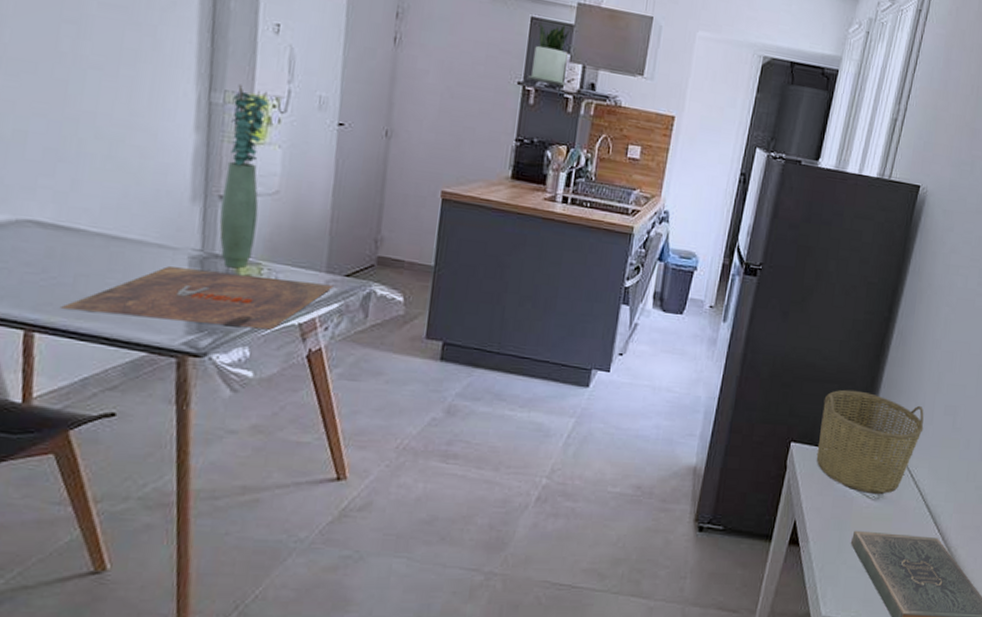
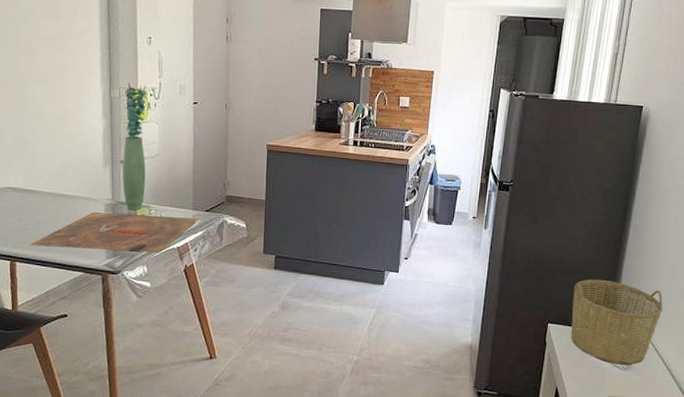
planter: present [528,20,569,87] -> none [322,11,350,59]

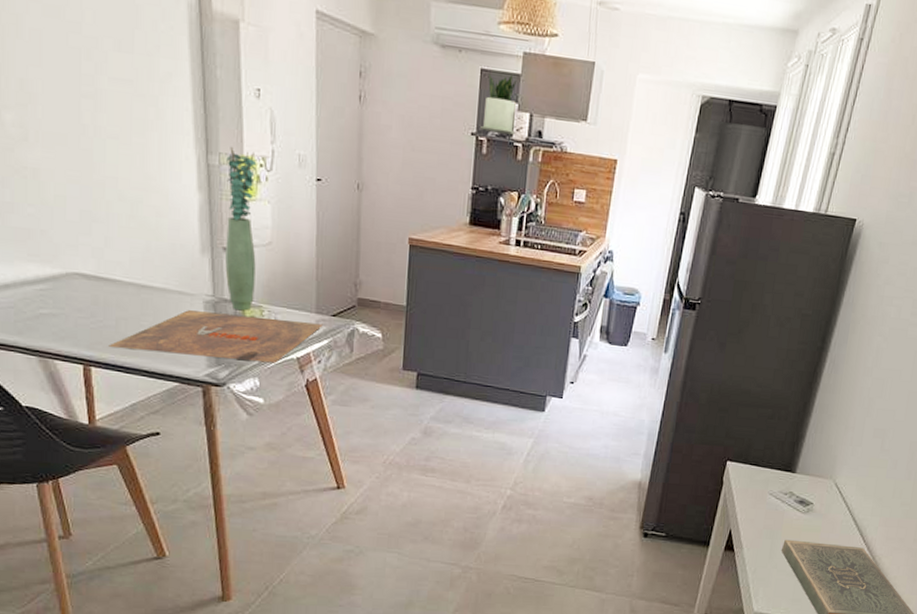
planter: none [322,11,350,59] -> present [480,72,516,136]
basket: present [570,279,663,365] -> none [750,414,854,508]

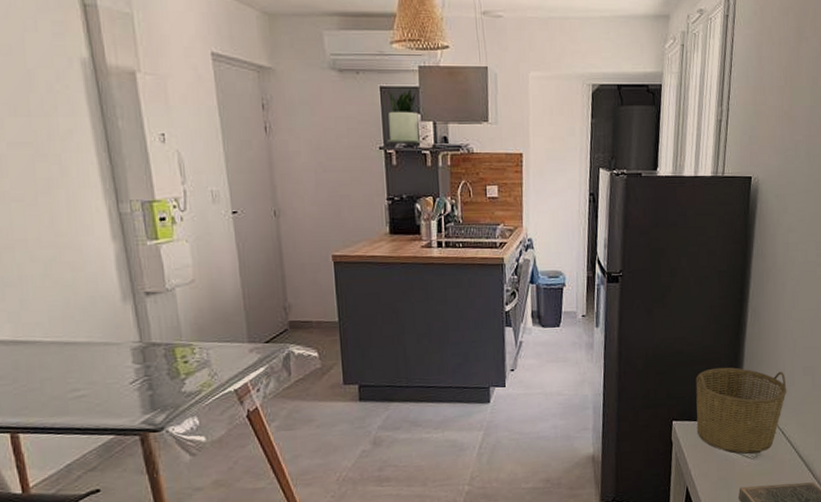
placemat: present [109,310,323,364] -> none [35,352,257,410]
vase: present [225,146,257,311] -> none [138,192,183,353]
basket: none [750,414,854,508] -> present [695,367,787,454]

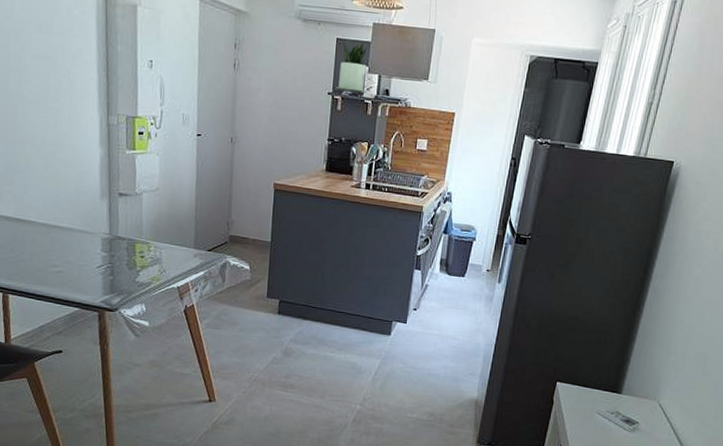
basket: present [695,367,787,454] -> none [579,339,676,427]

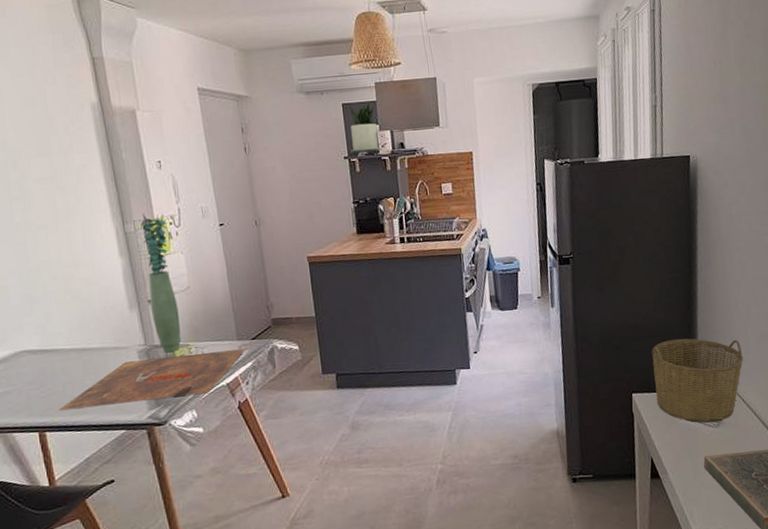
placemat: none [23,246,200,292] -> present [59,349,245,410]
vase: none [120,108,148,247] -> present [140,213,182,353]
basket: none [579,339,676,427] -> present [651,338,744,423]

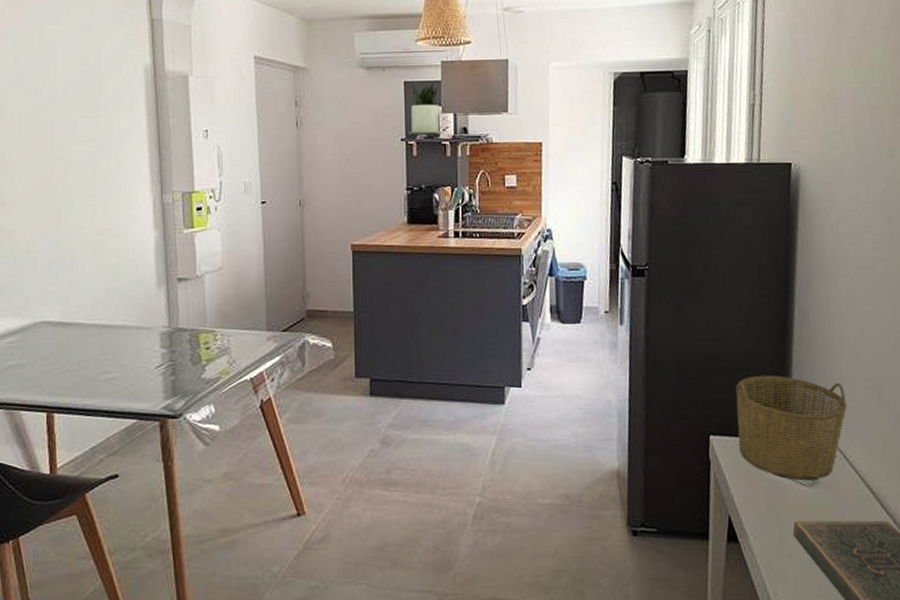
placemat: present [59,349,245,410] -> none [71,341,274,391]
vase: present [140,213,182,353] -> none [179,184,208,338]

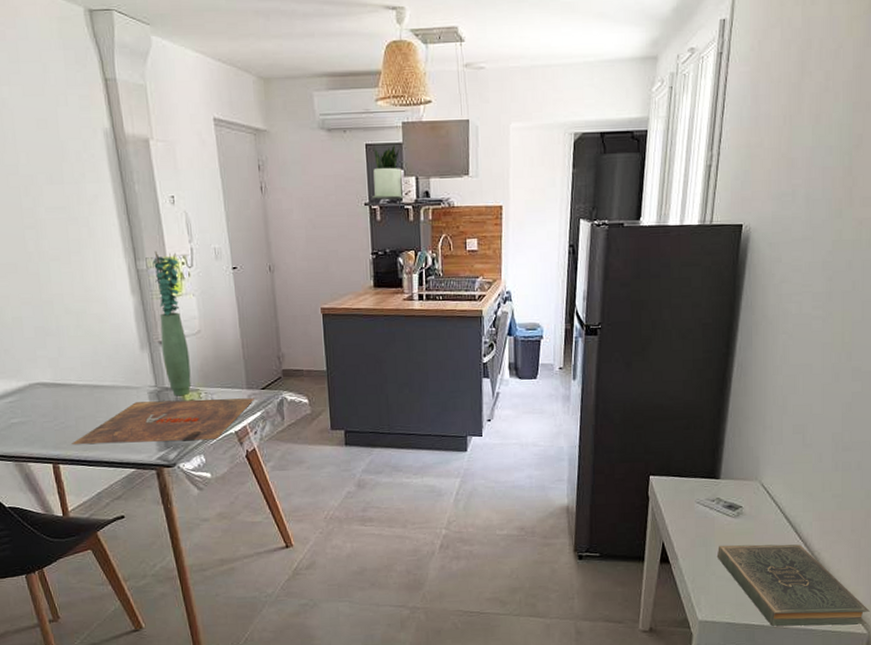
placemat: none [71,341,274,391] -> present [72,398,254,445]
vase: none [179,184,208,338] -> present [152,250,192,396]
basket: present [735,375,848,480] -> none [675,423,774,512]

